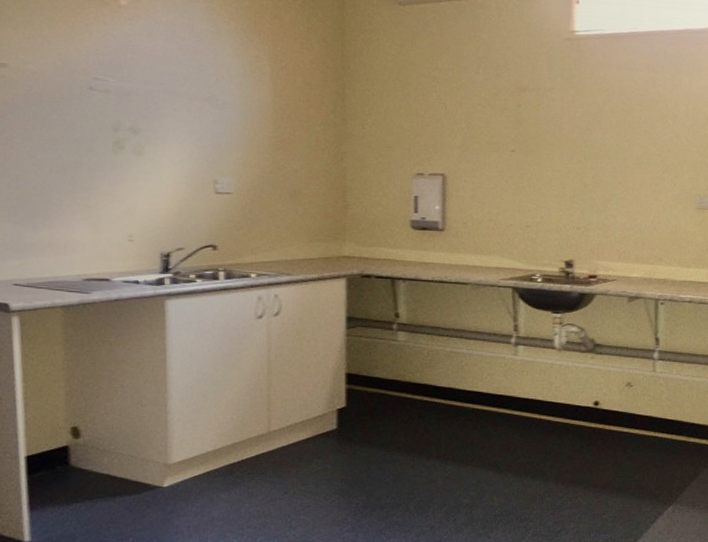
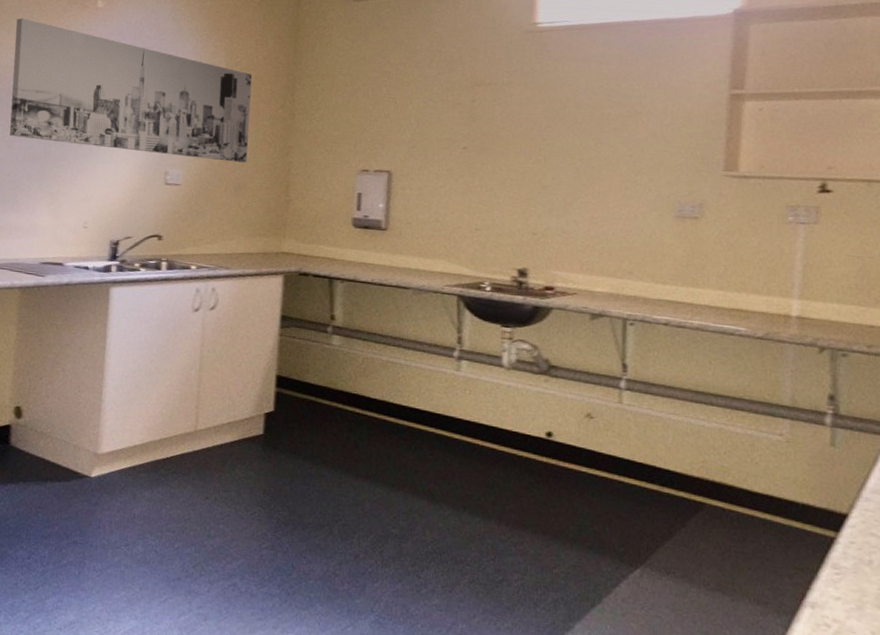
wall art: none [24,15,301,169] -> present [9,18,252,163]

